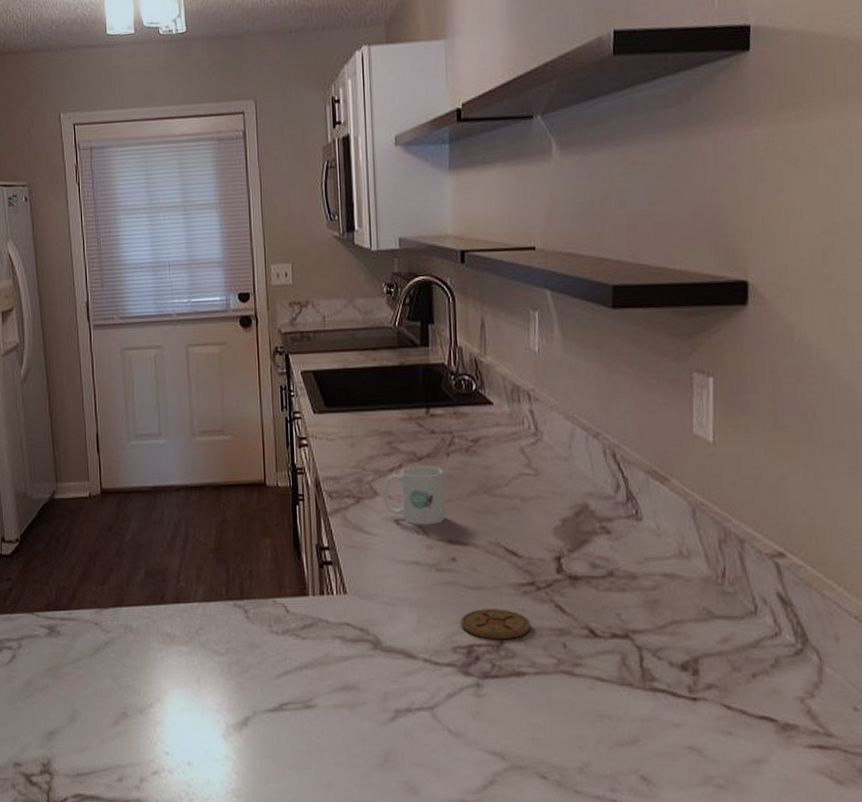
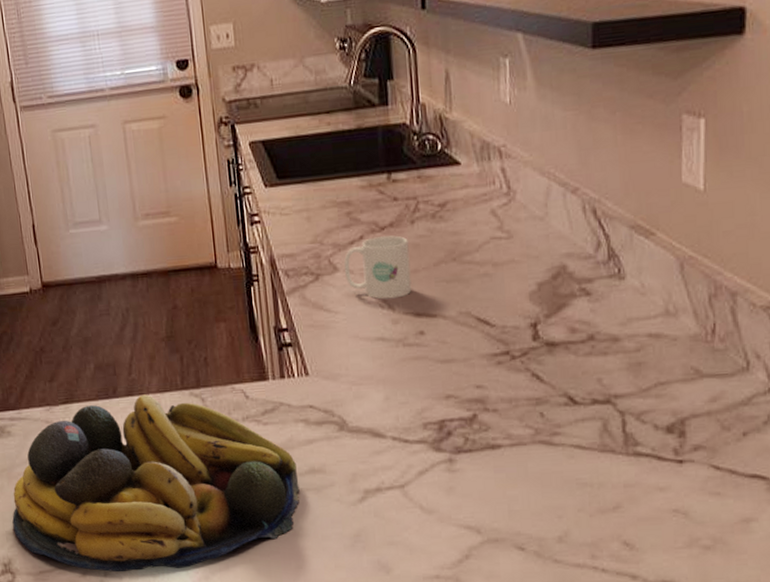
fruit bowl: none [55,602,334,779] -> present [12,394,300,573]
coaster: present [460,609,531,640] -> none [430,381,506,414]

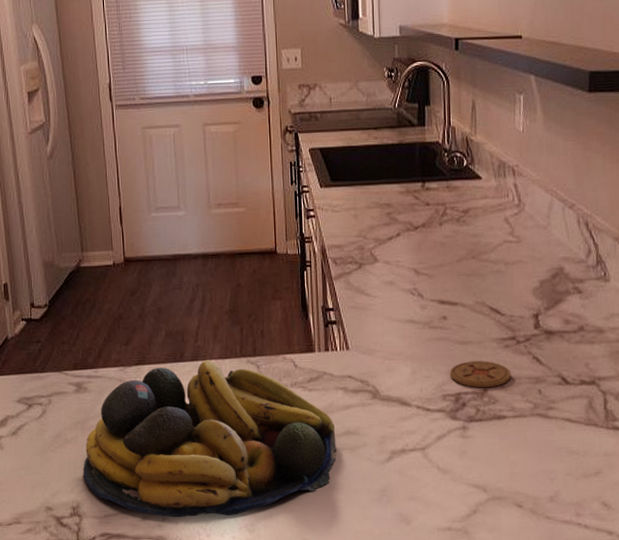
mug: present [344,235,412,300] -> none [383,234,438,288]
coaster: none [430,381,506,414] -> present [449,361,512,388]

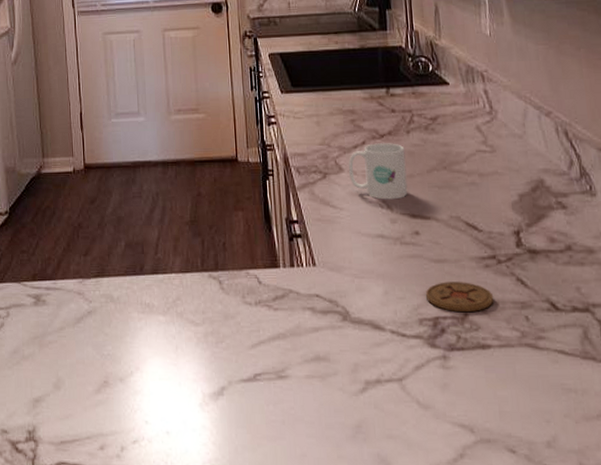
fruit bowl: present [83,360,337,518] -> none [40,273,306,449]
mug: none [383,234,438,288] -> present [349,143,408,200]

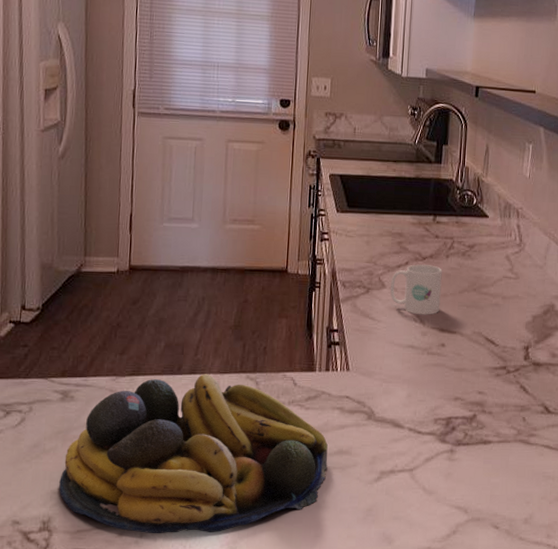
fruit bowl: none [40,273,306,449] -> present [59,374,328,534]
coaster: present [425,282,494,313] -> none [442,387,500,414]

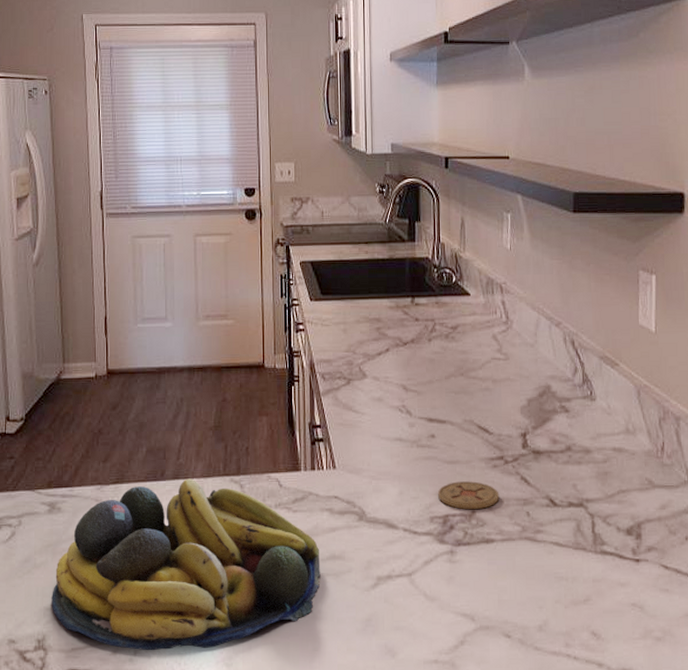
mug: present [390,264,442,315] -> none [372,350,427,405]
coaster: none [442,387,500,414] -> present [437,481,500,510]

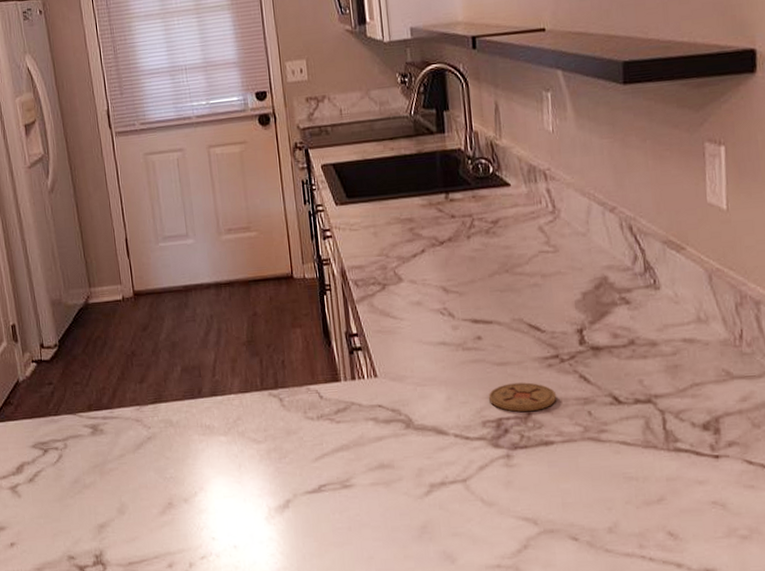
fruit bowl: present [52,478,321,651] -> none [104,395,370,563]

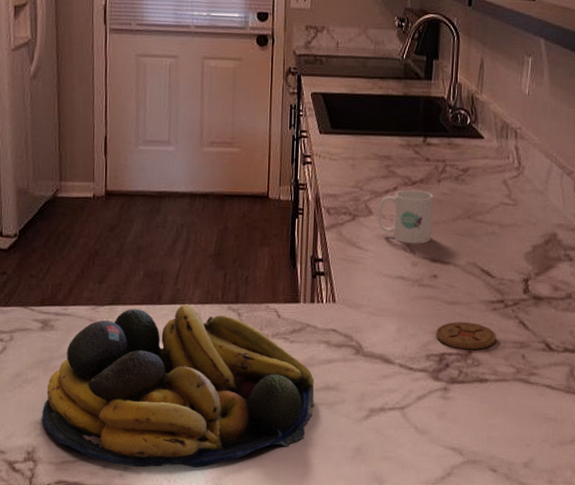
fruit bowl: none [104,395,370,563] -> present [42,304,314,468]
mug: none [408,249,470,307] -> present [378,189,434,244]

